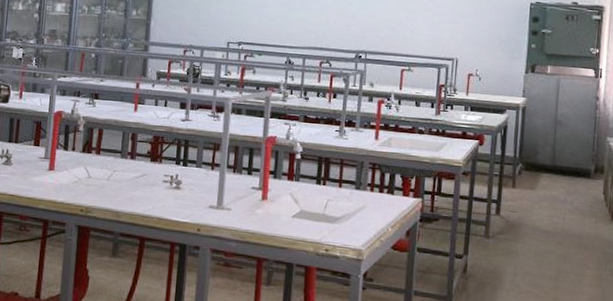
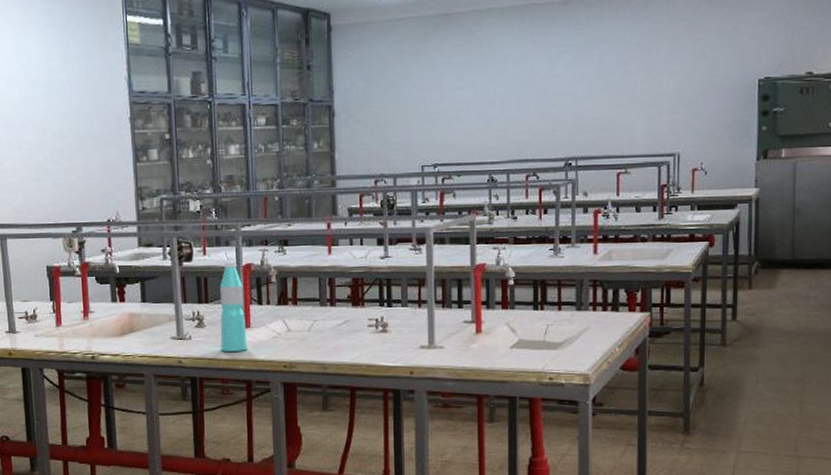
water bottle: none [24,106,52,192] -> present [219,261,248,352]

